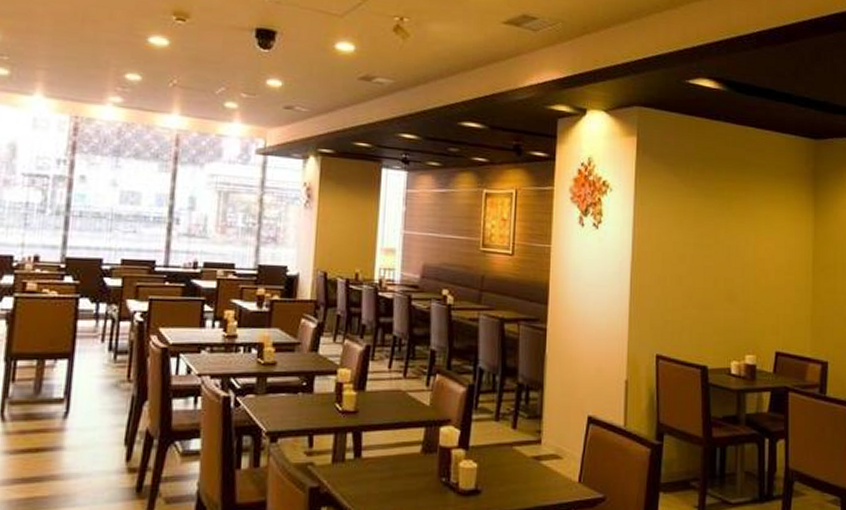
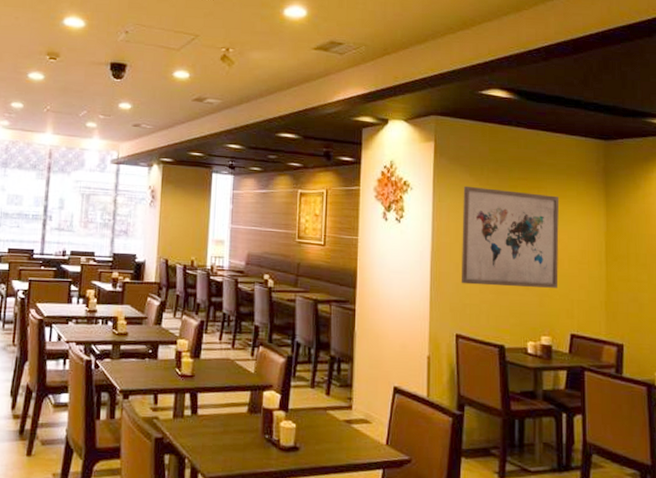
wall art: none [662,187,768,302] -> present [461,185,560,288]

